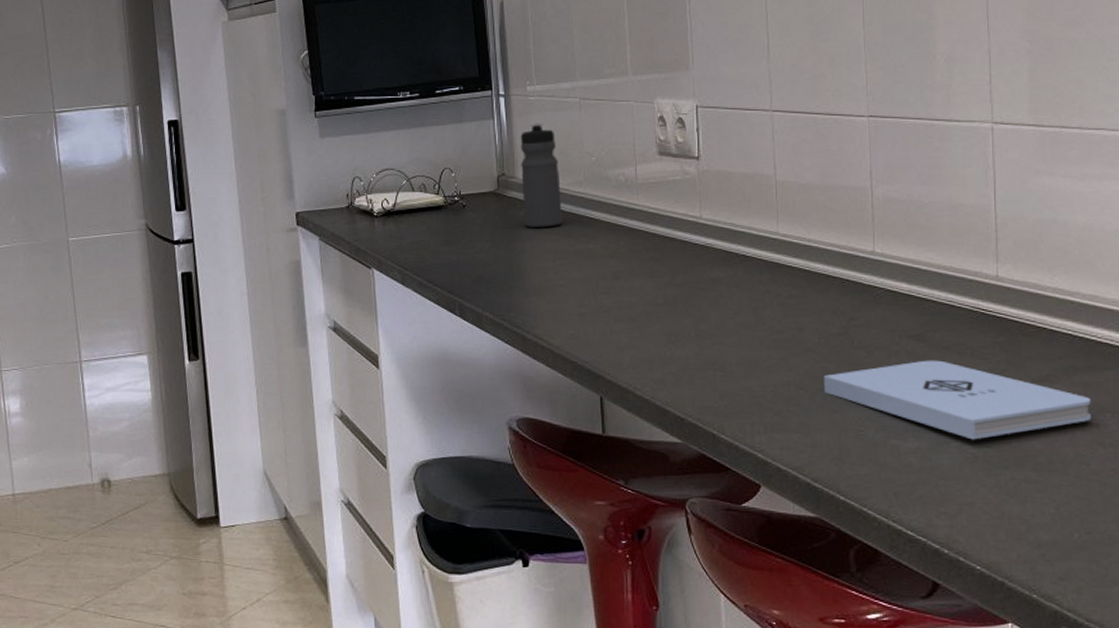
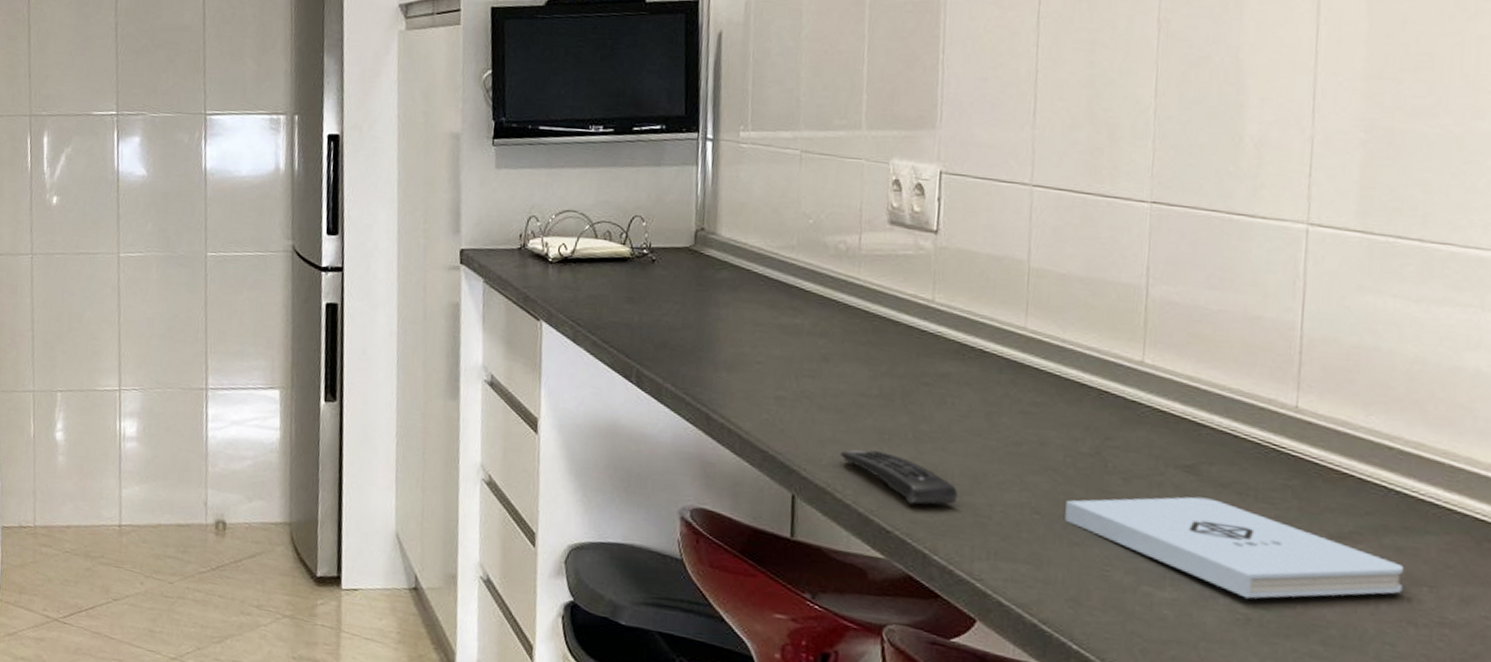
water bottle: present [520,123,562,228] -> none [722,174,769,295]
remote control: none [637,351,737,393] -> present [840,449,958,505]

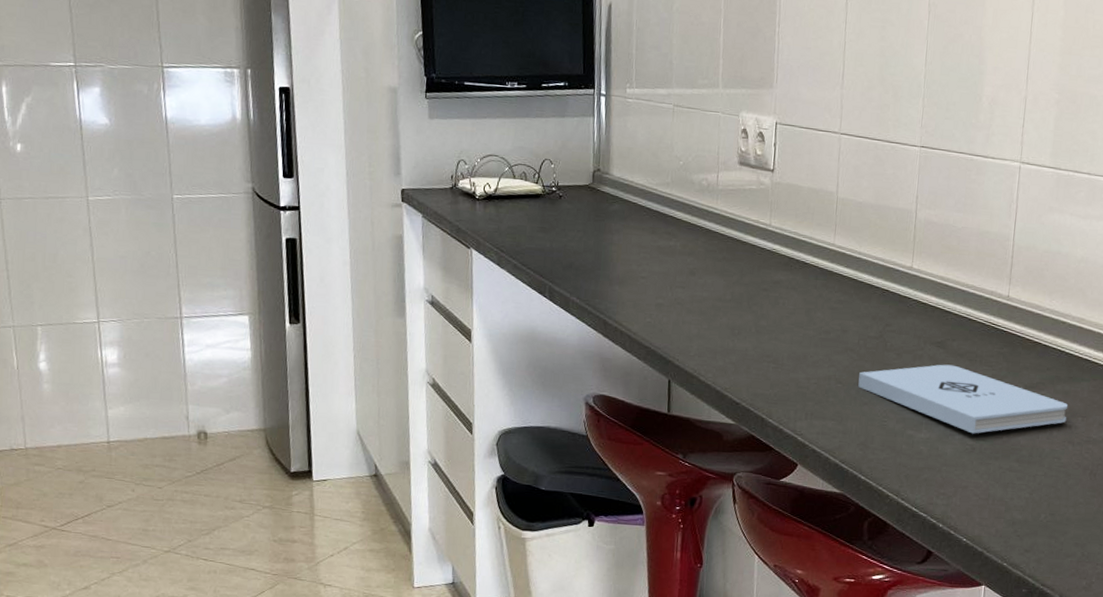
remote control: present [840,449,958,505] -> none [703,342,787,382]

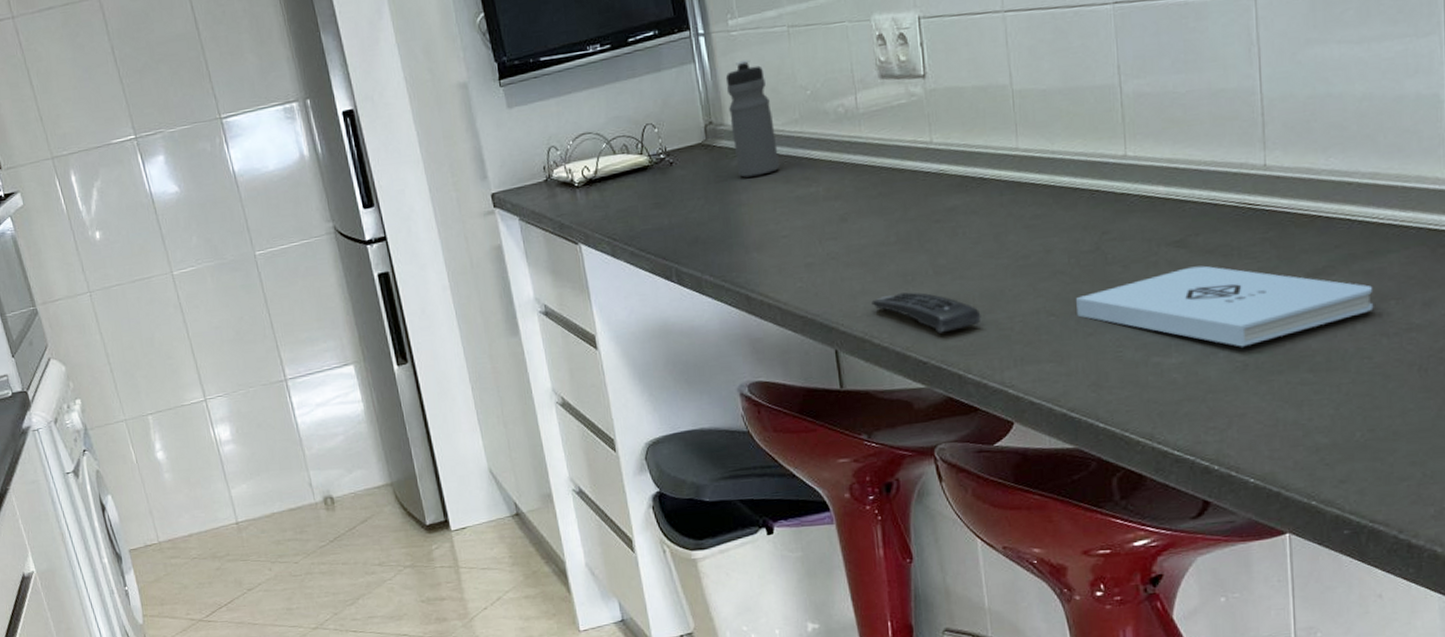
water bottle: none [614,124,650,223] -> present [725,59,779,178]
remote control: none [703,342,787,382] -> present [871,292,982,334]

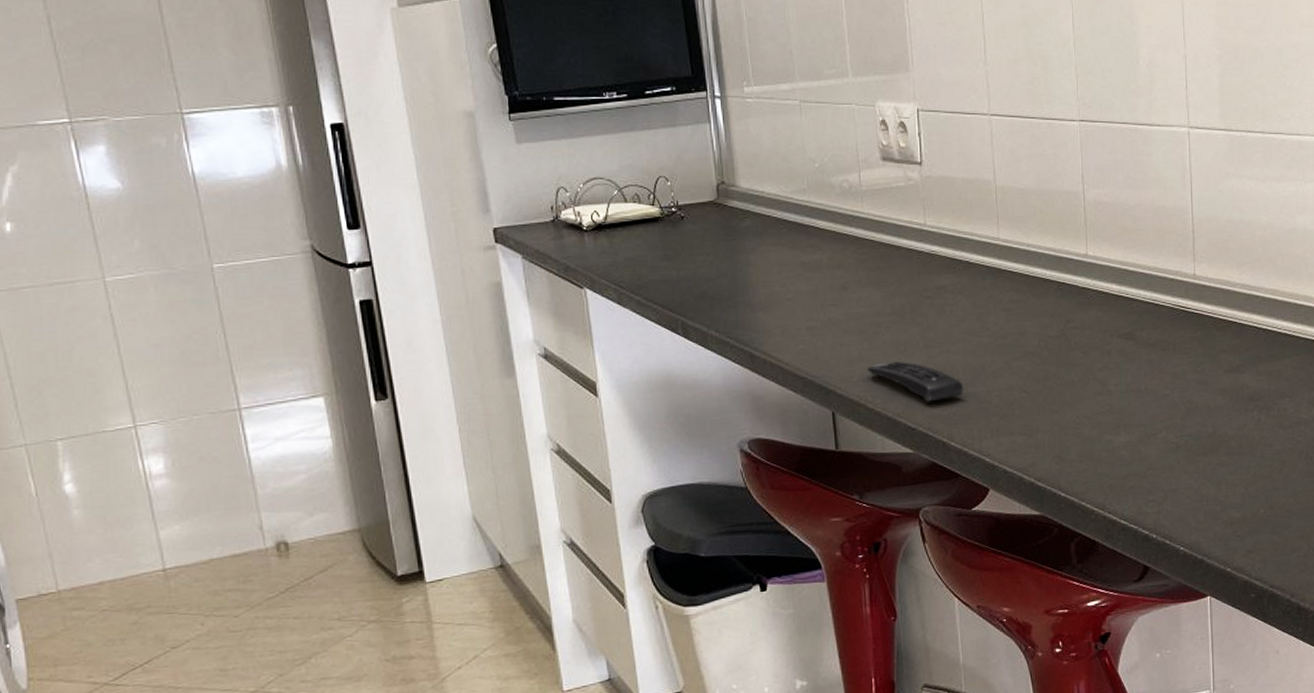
water bottle: present [725,59,779,178] -> none [739,127,786,239]
notepad: present [1076,265,1374,347] -> none [1044,357,1274,430]

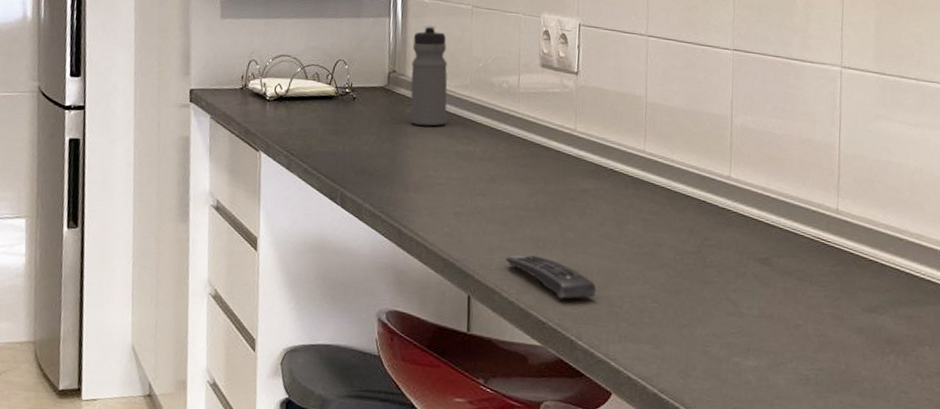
water bottle: none [739,127,786,239] -> present [410,25,448,127]

